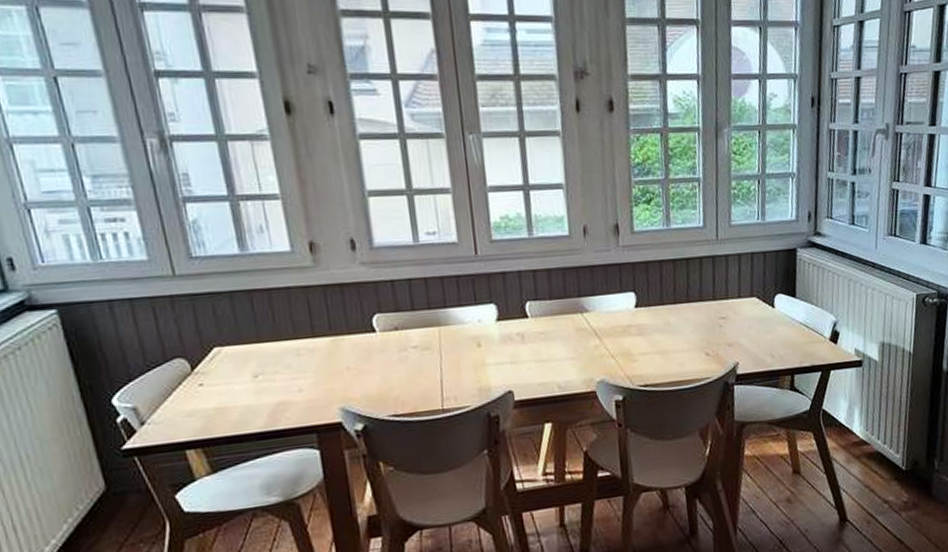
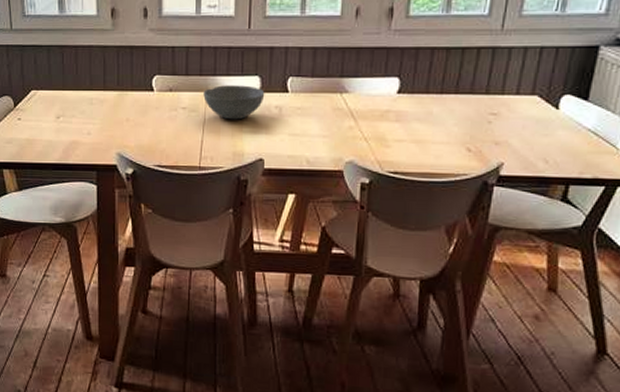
bowl: none [435,315,504,354] -> present [203,85,265,120]

